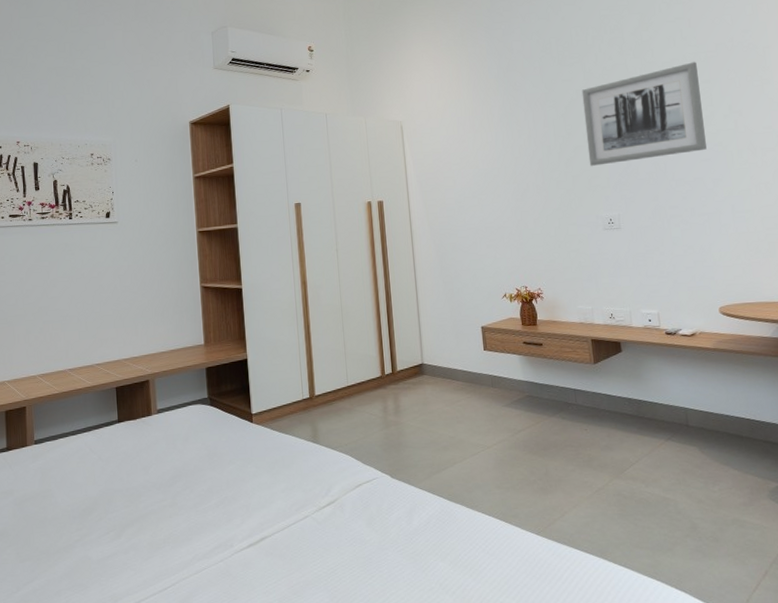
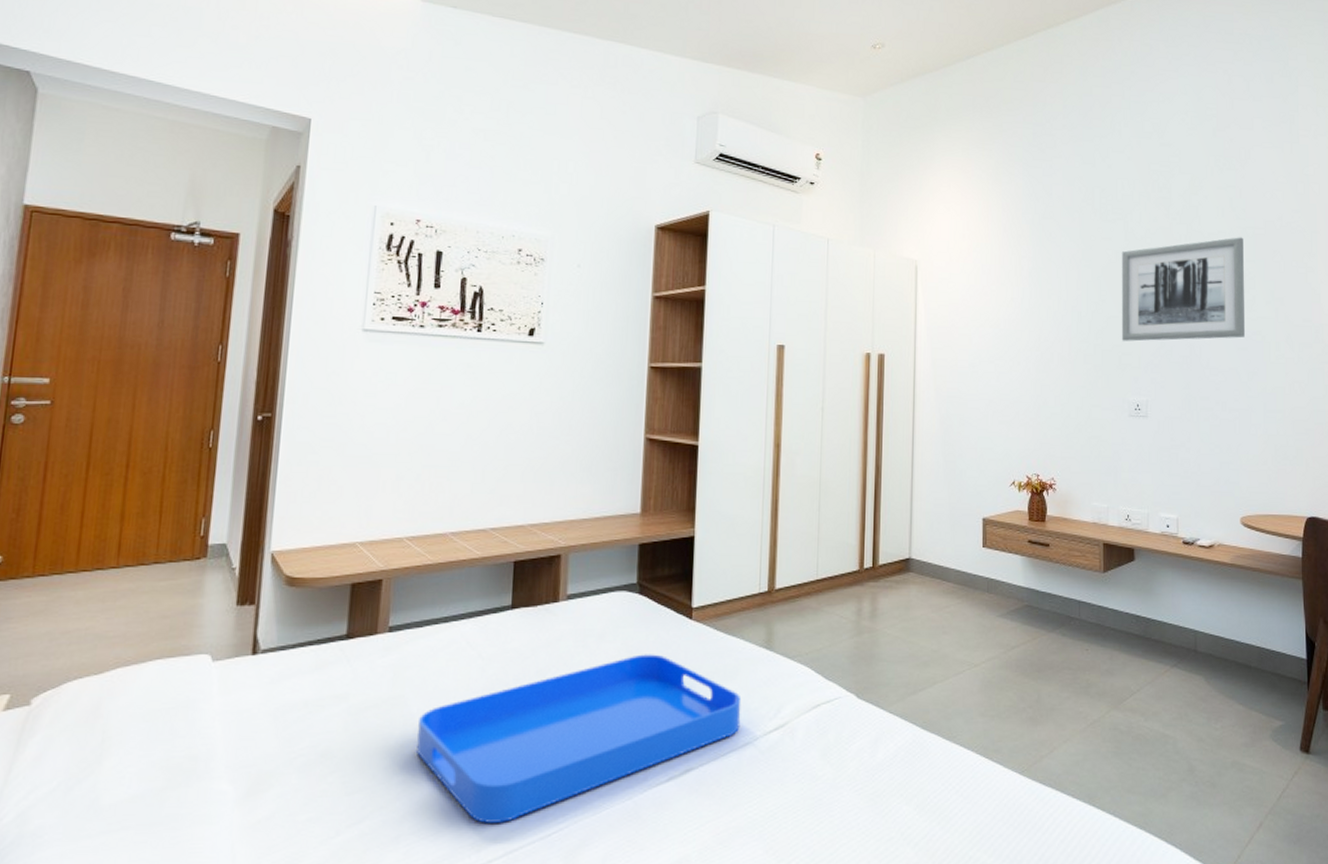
serving tray: none [63,451,300,581] -> present [417,654,742,823]

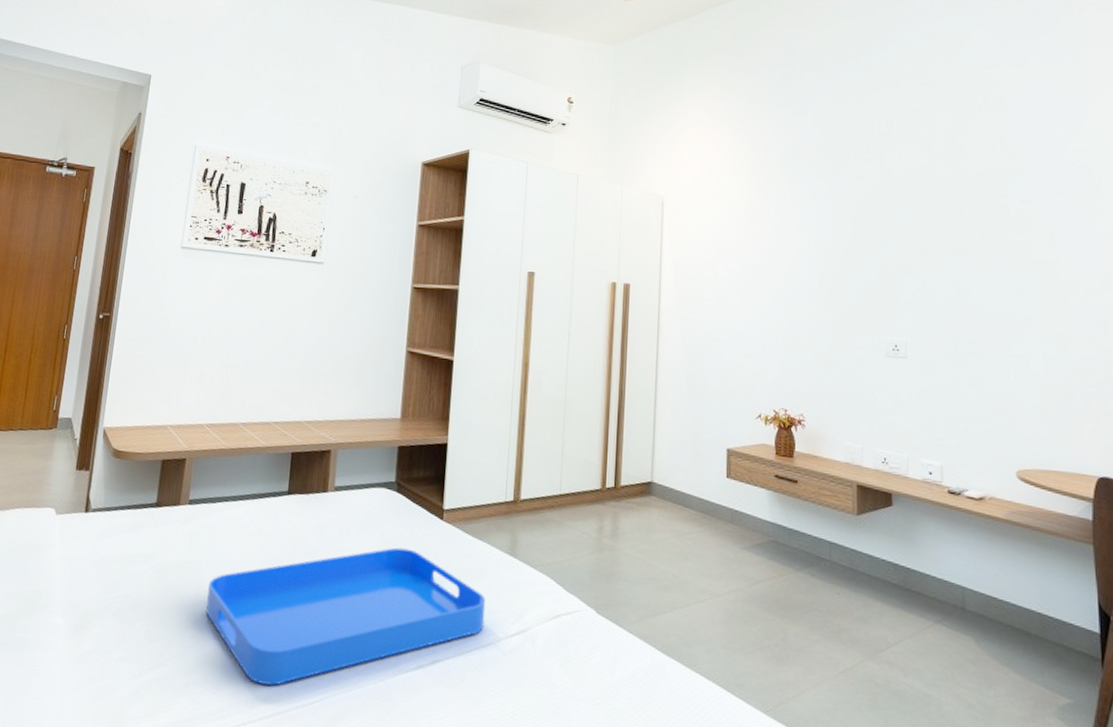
wall art: present [1121,237,1245,342] -> none [877,176,1020,282]

